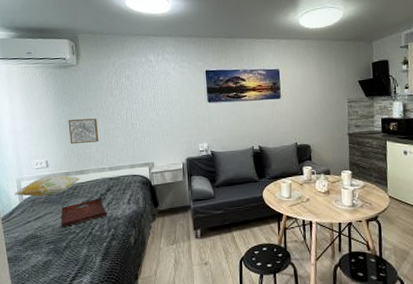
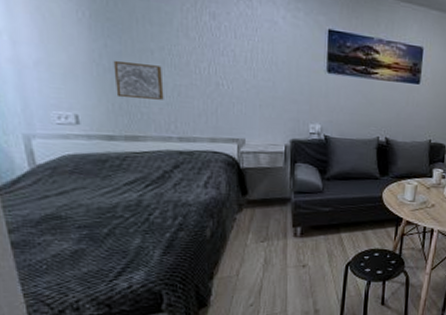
decorative pillow: present [14,175,81,197] -> none [19,135,133,166]
serving tray: present [61,199,108,228] -> none [100,176,173,209]

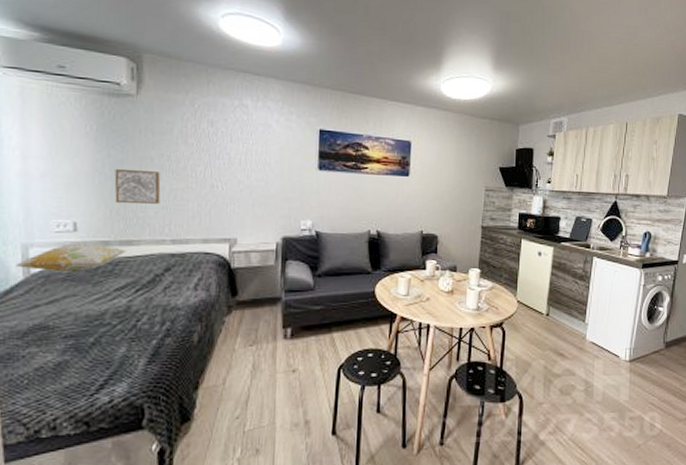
decorative pillow: none [19,135,133,166] -> present [15,243,127,273]

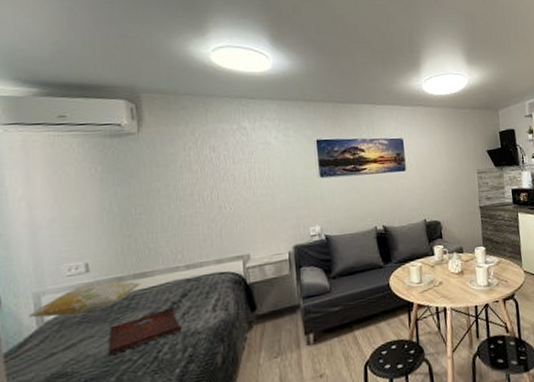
serving tray: none [89,280,163,317] -> present [108,308,182,356]
wall art: present [114,168,161,204] -> none [123,202,170,239]

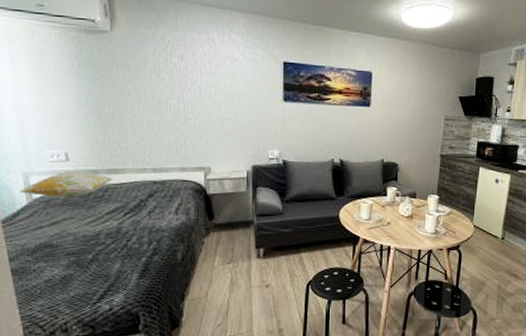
serving tray: present [108,308,182,356] -> none [86,205,148,237]

